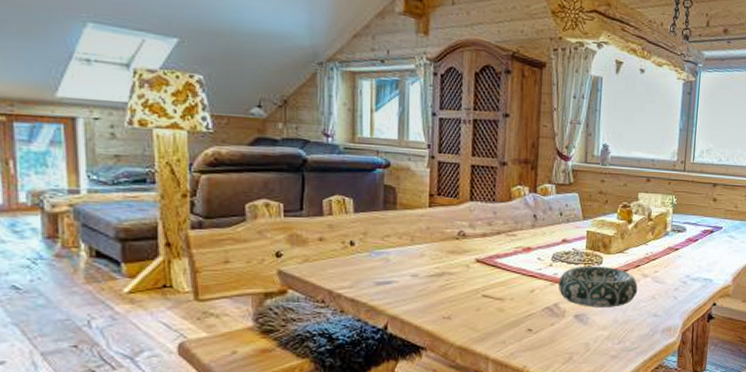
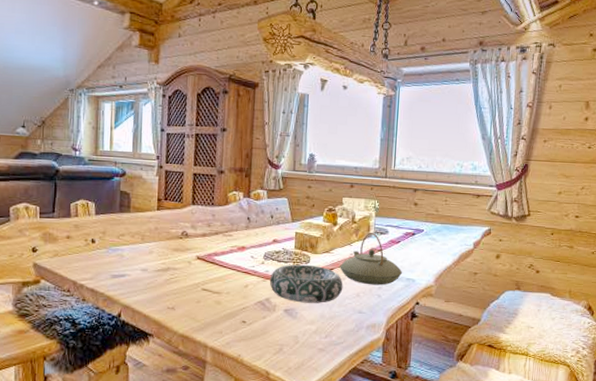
teapot: none [634,231,700,287] -> present [340,233,403,285]

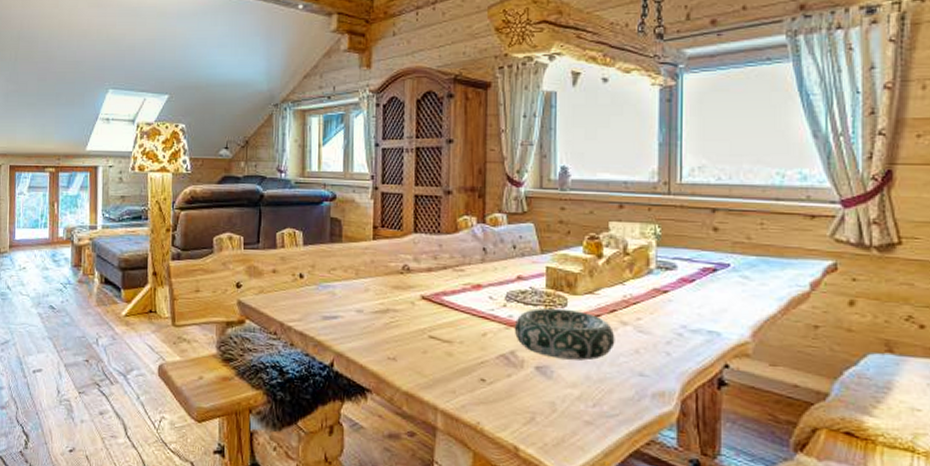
teapot: present [340,233,403,285] -> none [609,268,702,340]

